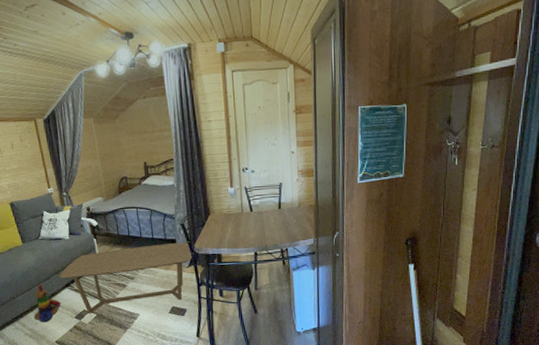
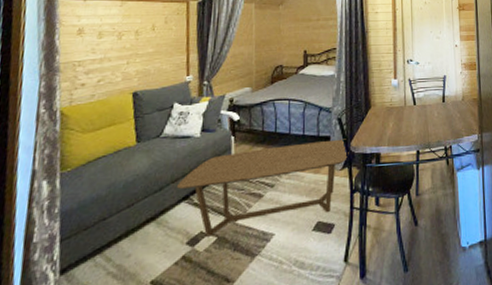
stacking toy: present [33,284,61,323] -> none [126,197,171,254]

